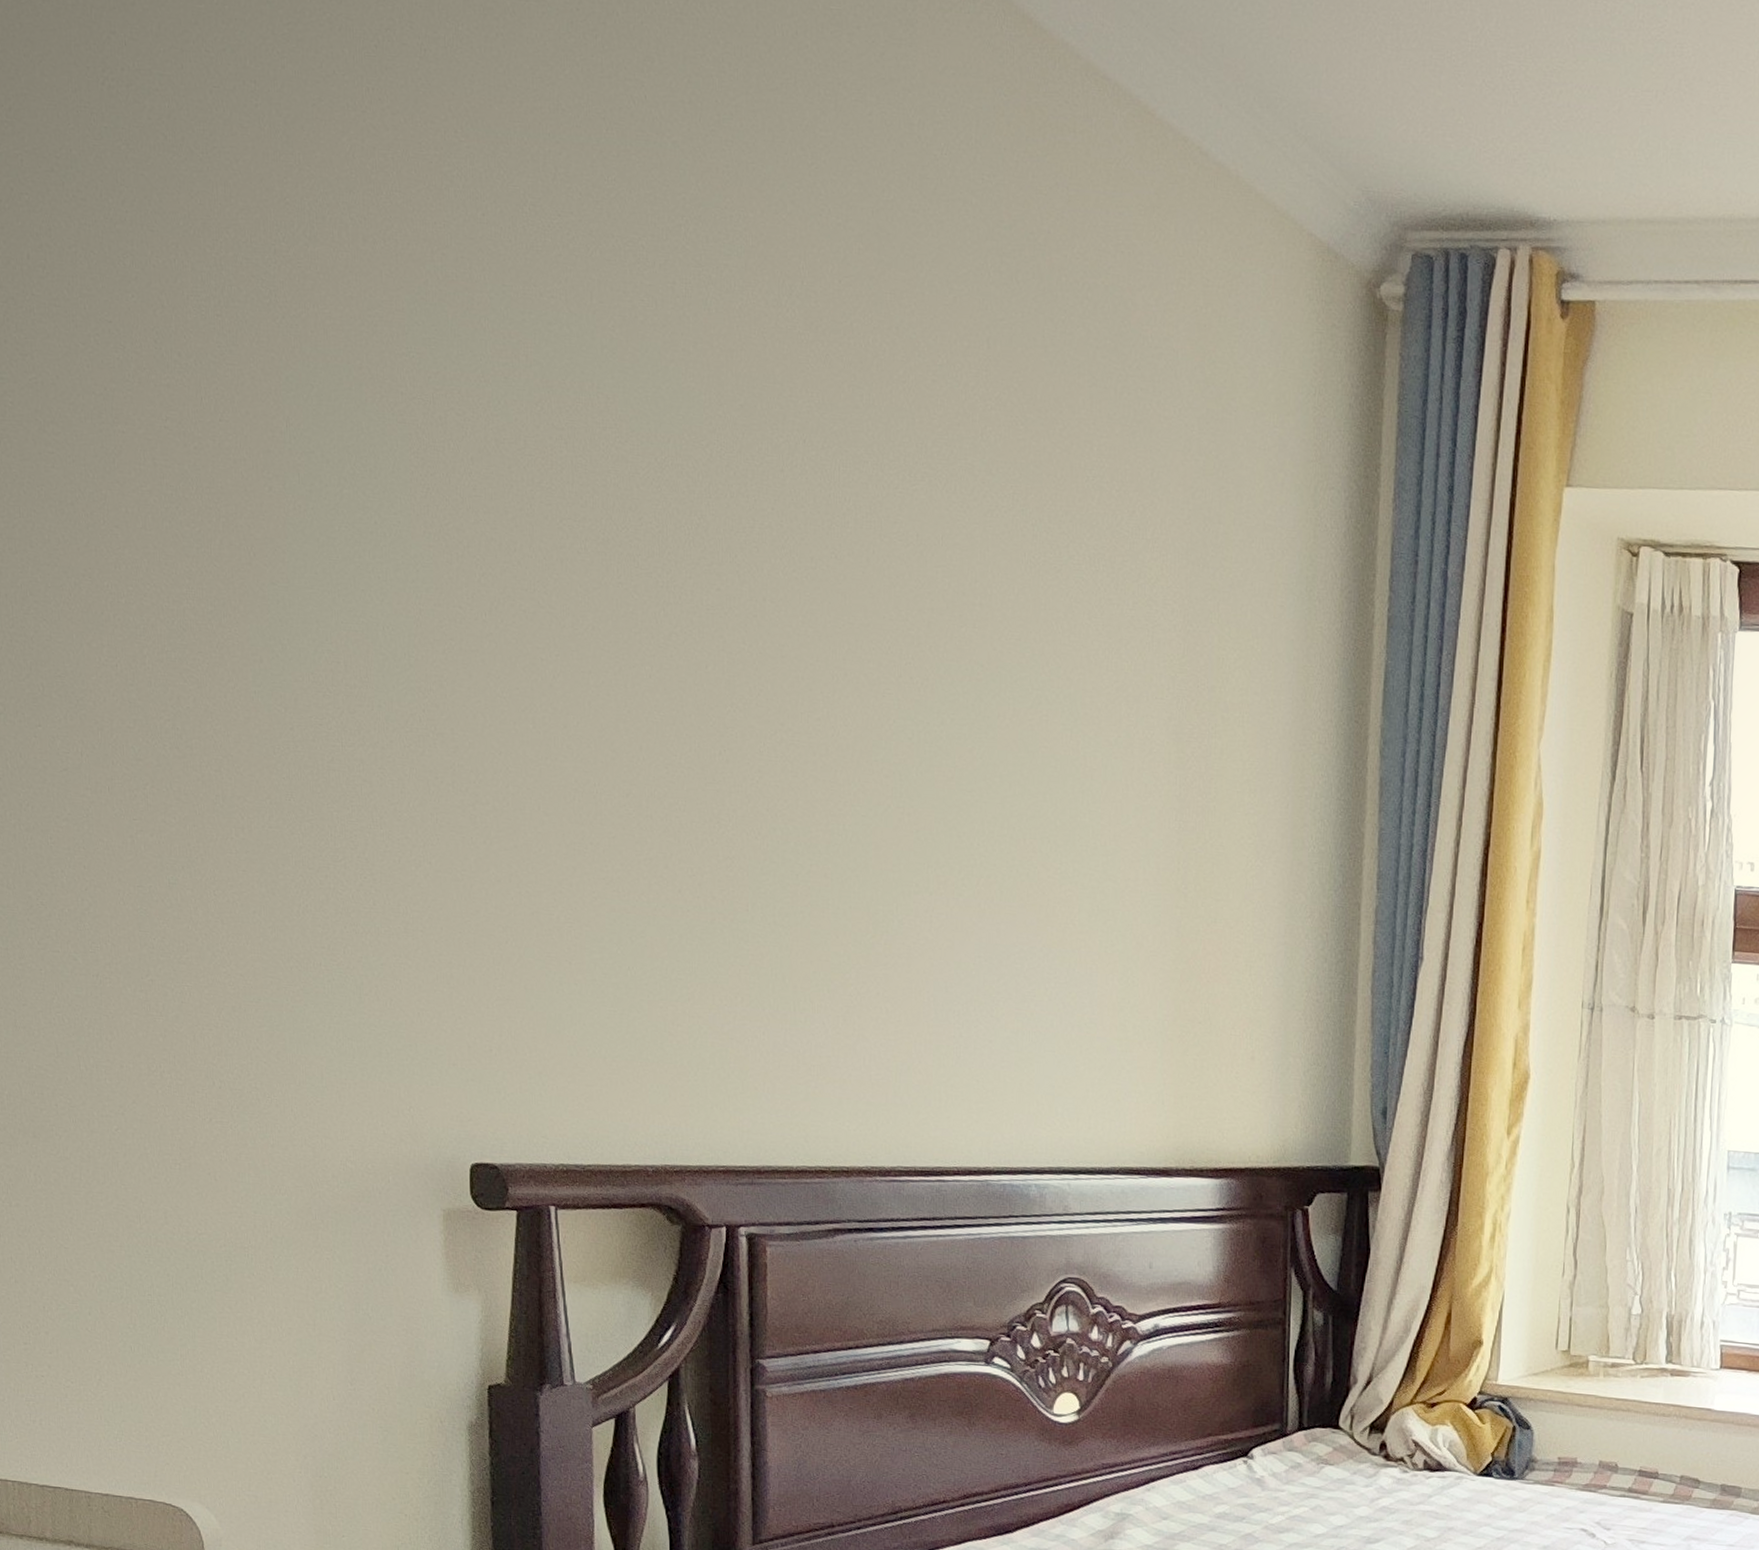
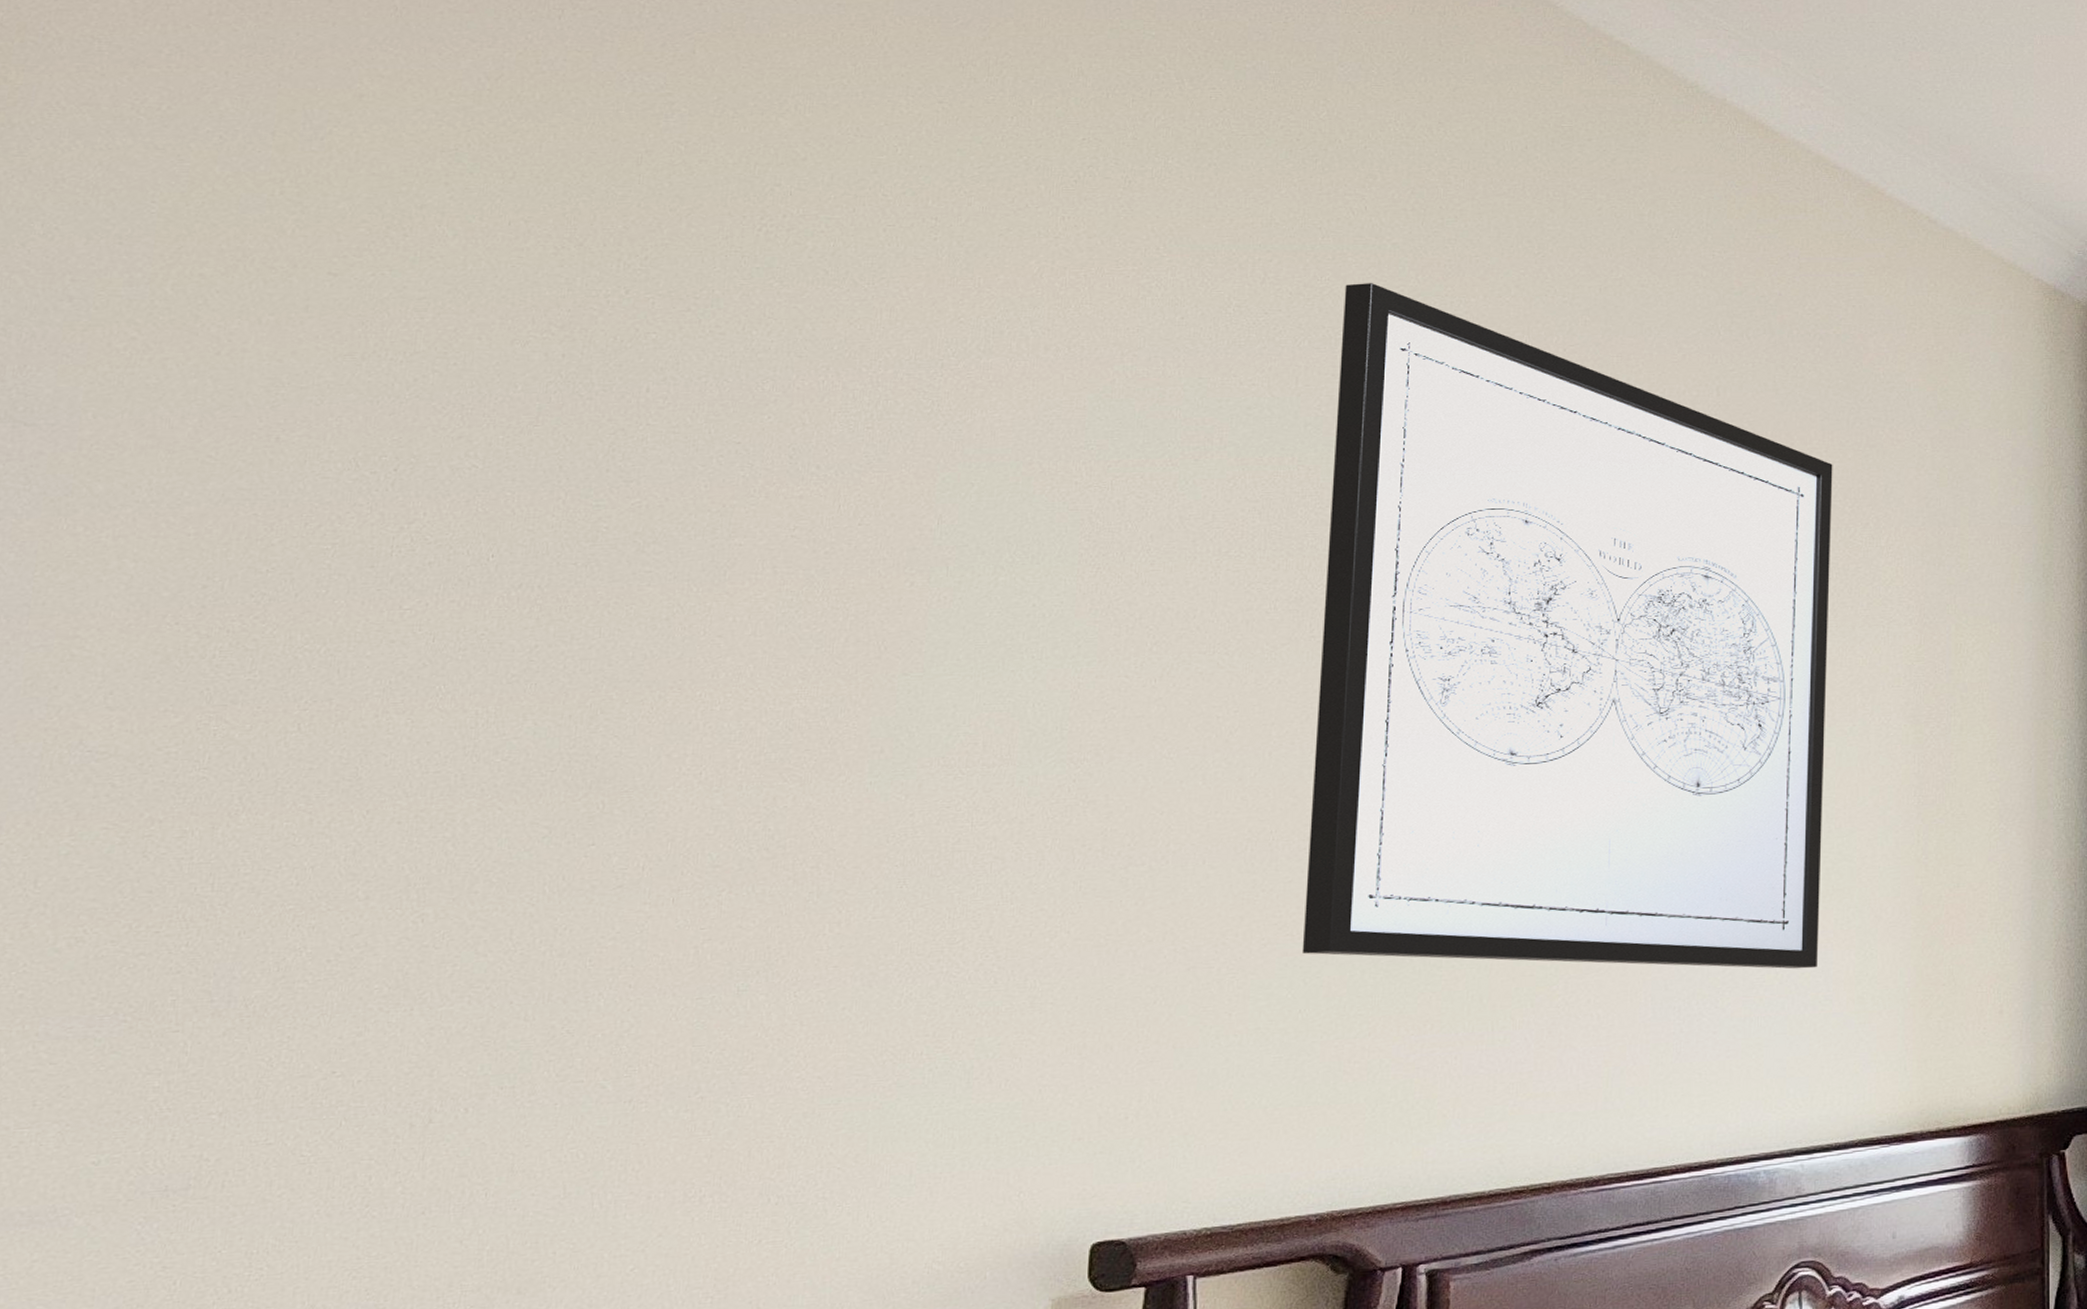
wall art: none [627,186,1101,989] -> present [1301,283,1833,969]

